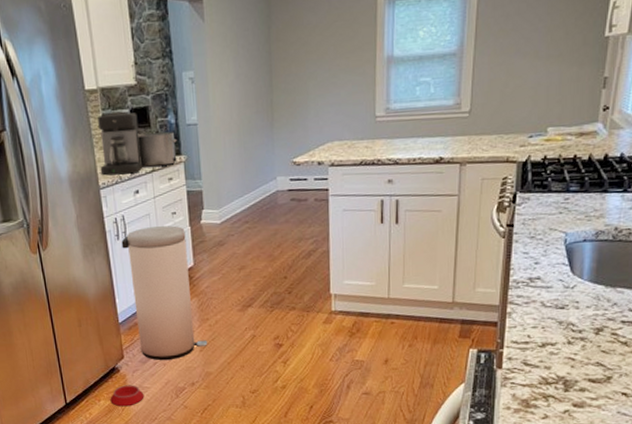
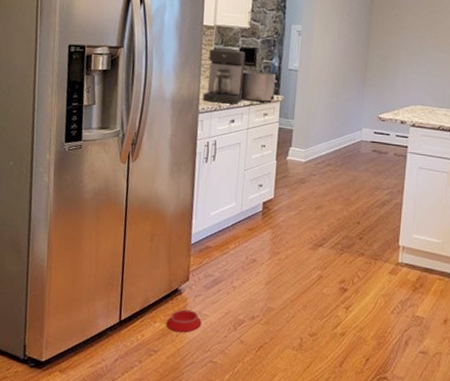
pedal bin: present [121,225,208,360] -> none [207,155,275,289]

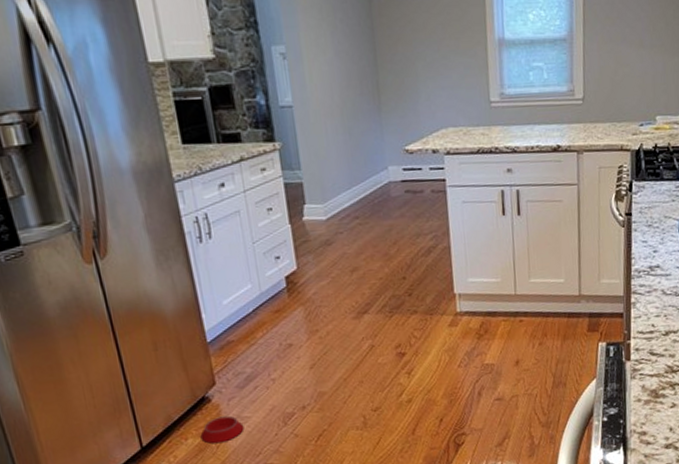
coffee maker: present [202,48,246,104] -> none [167,91,229,166]
toaster: present [241,70,277,103] -> none [219,114,271,156]

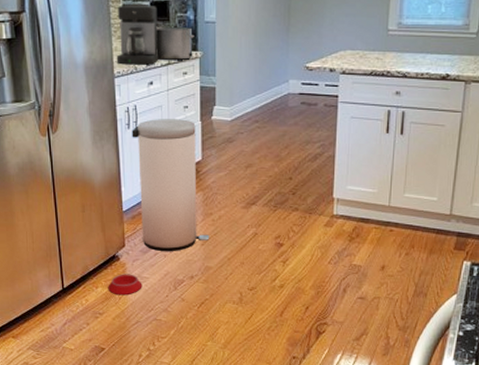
coffee maker: none [167,91,229,166] -> present [116,5,159,65]
pedal bin: none [205,224,319,384] -> present [132,119,210,251]
toaster: none [219,114,271,156] -> present [156,26,194,61]

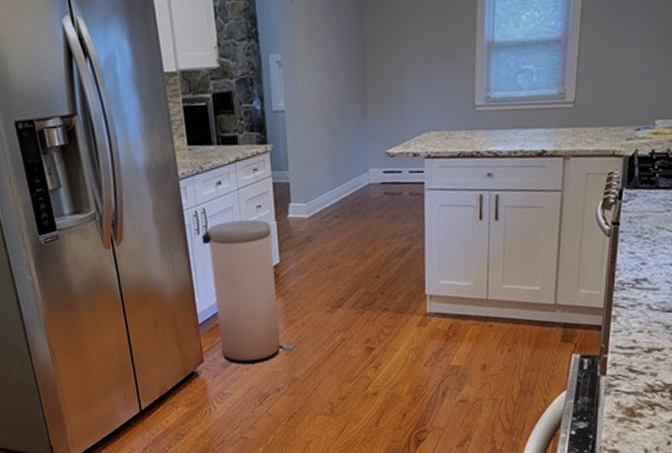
pet bowl: present [108,274,142,296] -> none [188,390,226,414]
coffee maker: present [116,5,159,65] -> none [177,97,226,165]
toaster: present [156,26,194,61] -> none [220,119,263,157]

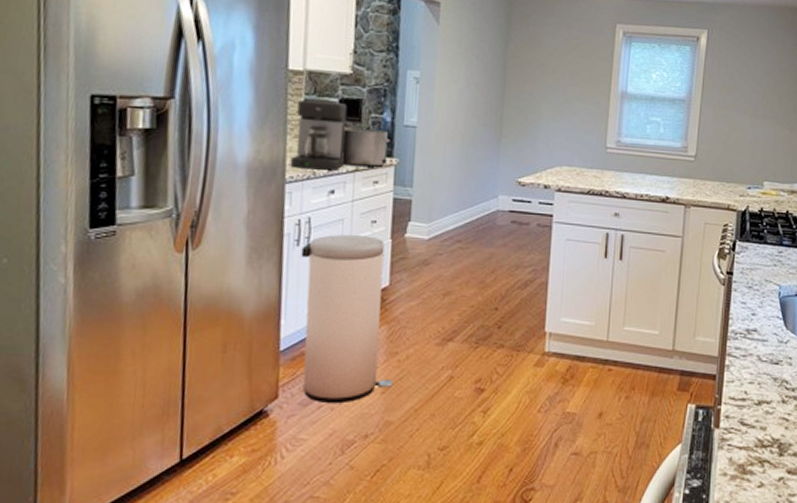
coffee maker: none [177,97,226,165] -> present [290,99,348,171]
toaster: none [220,119,263,157] -> present [342,126,390,168]

